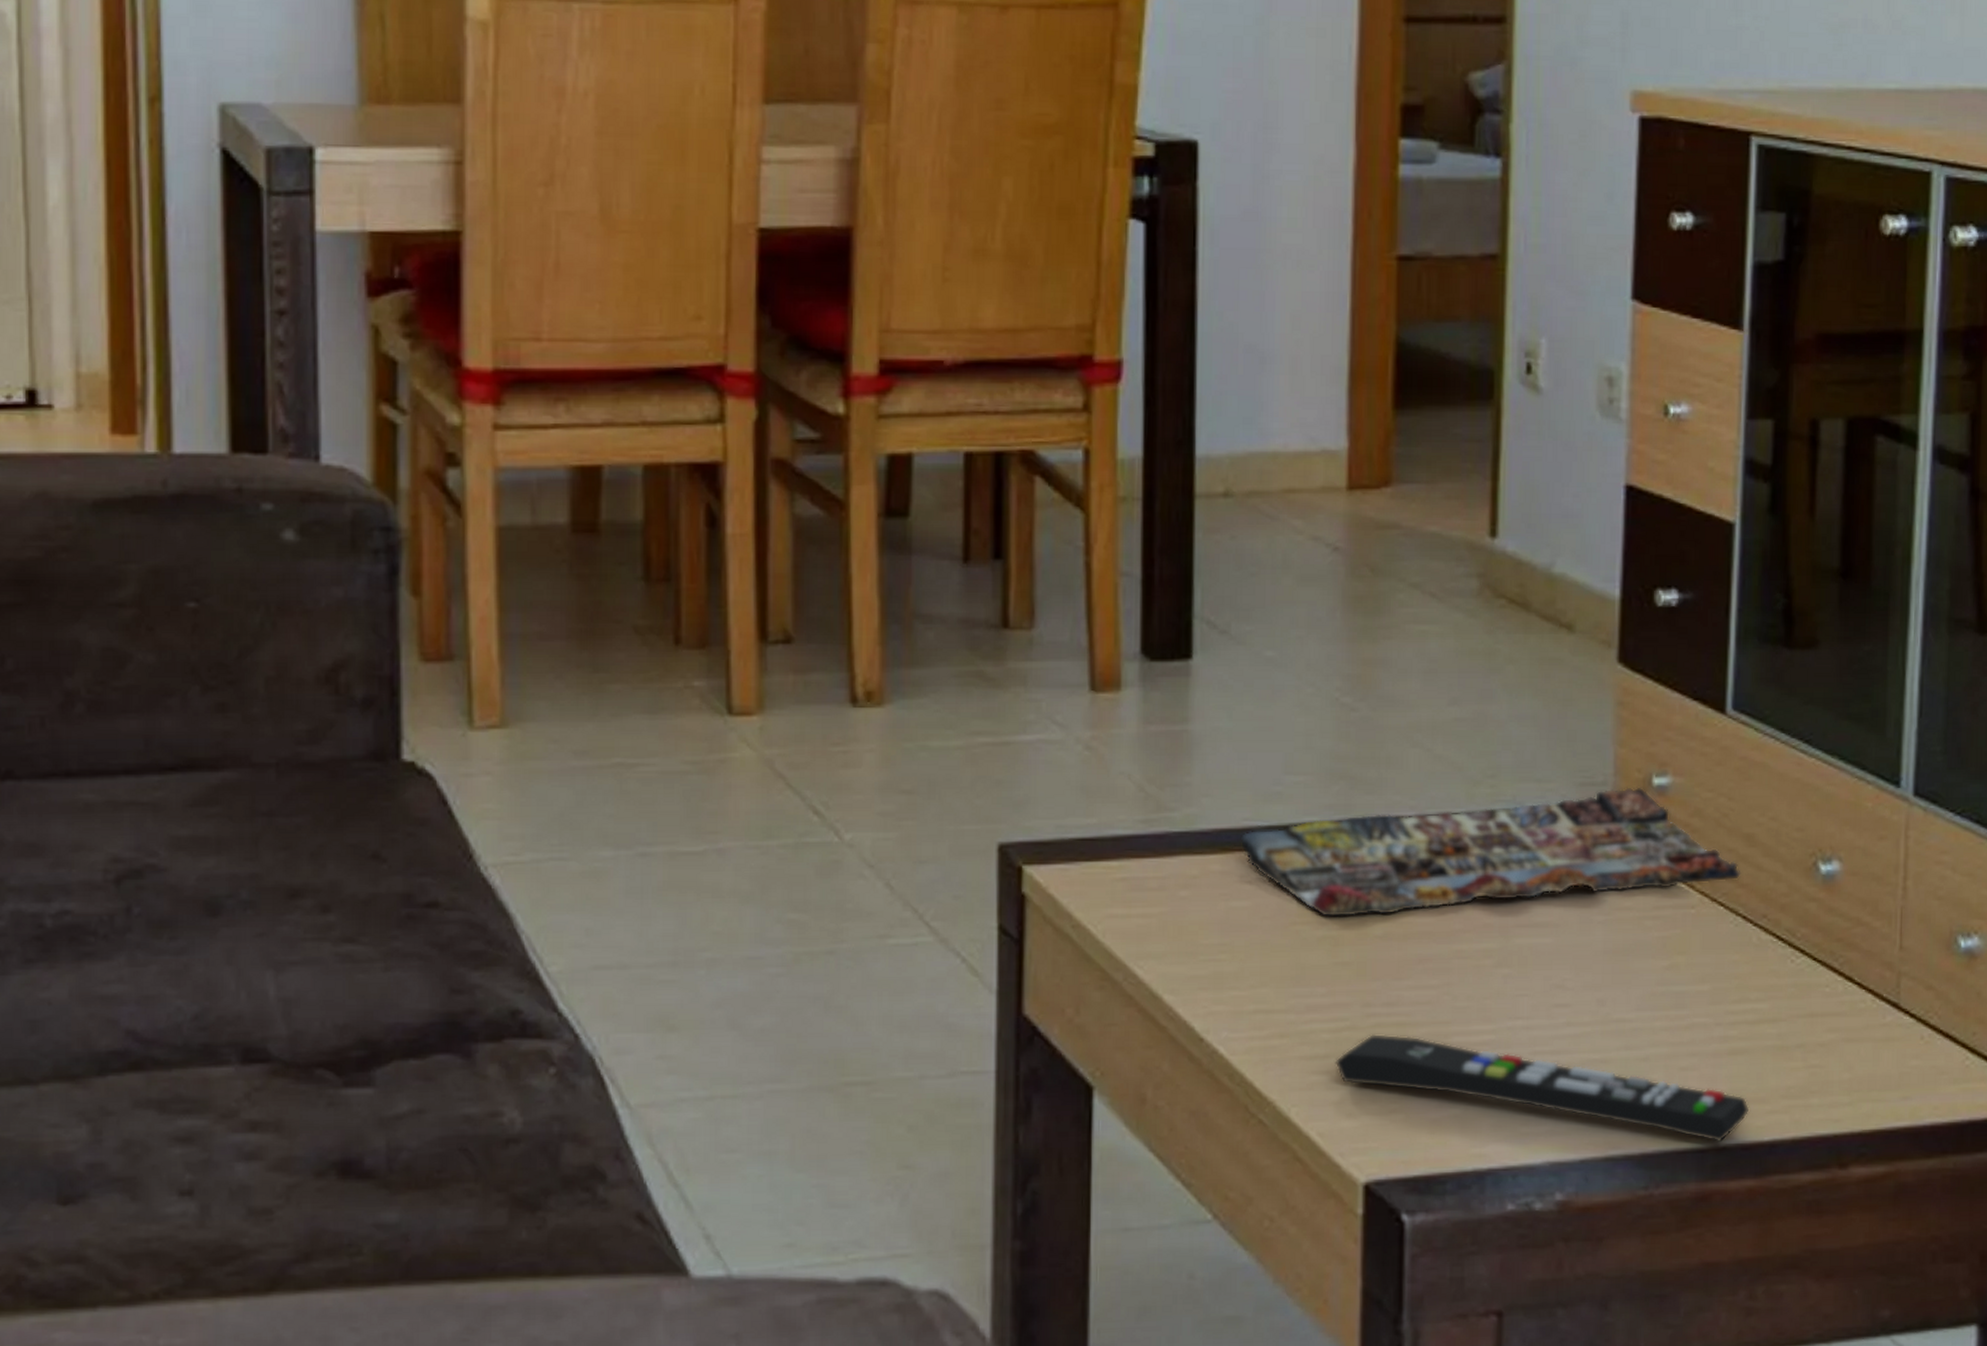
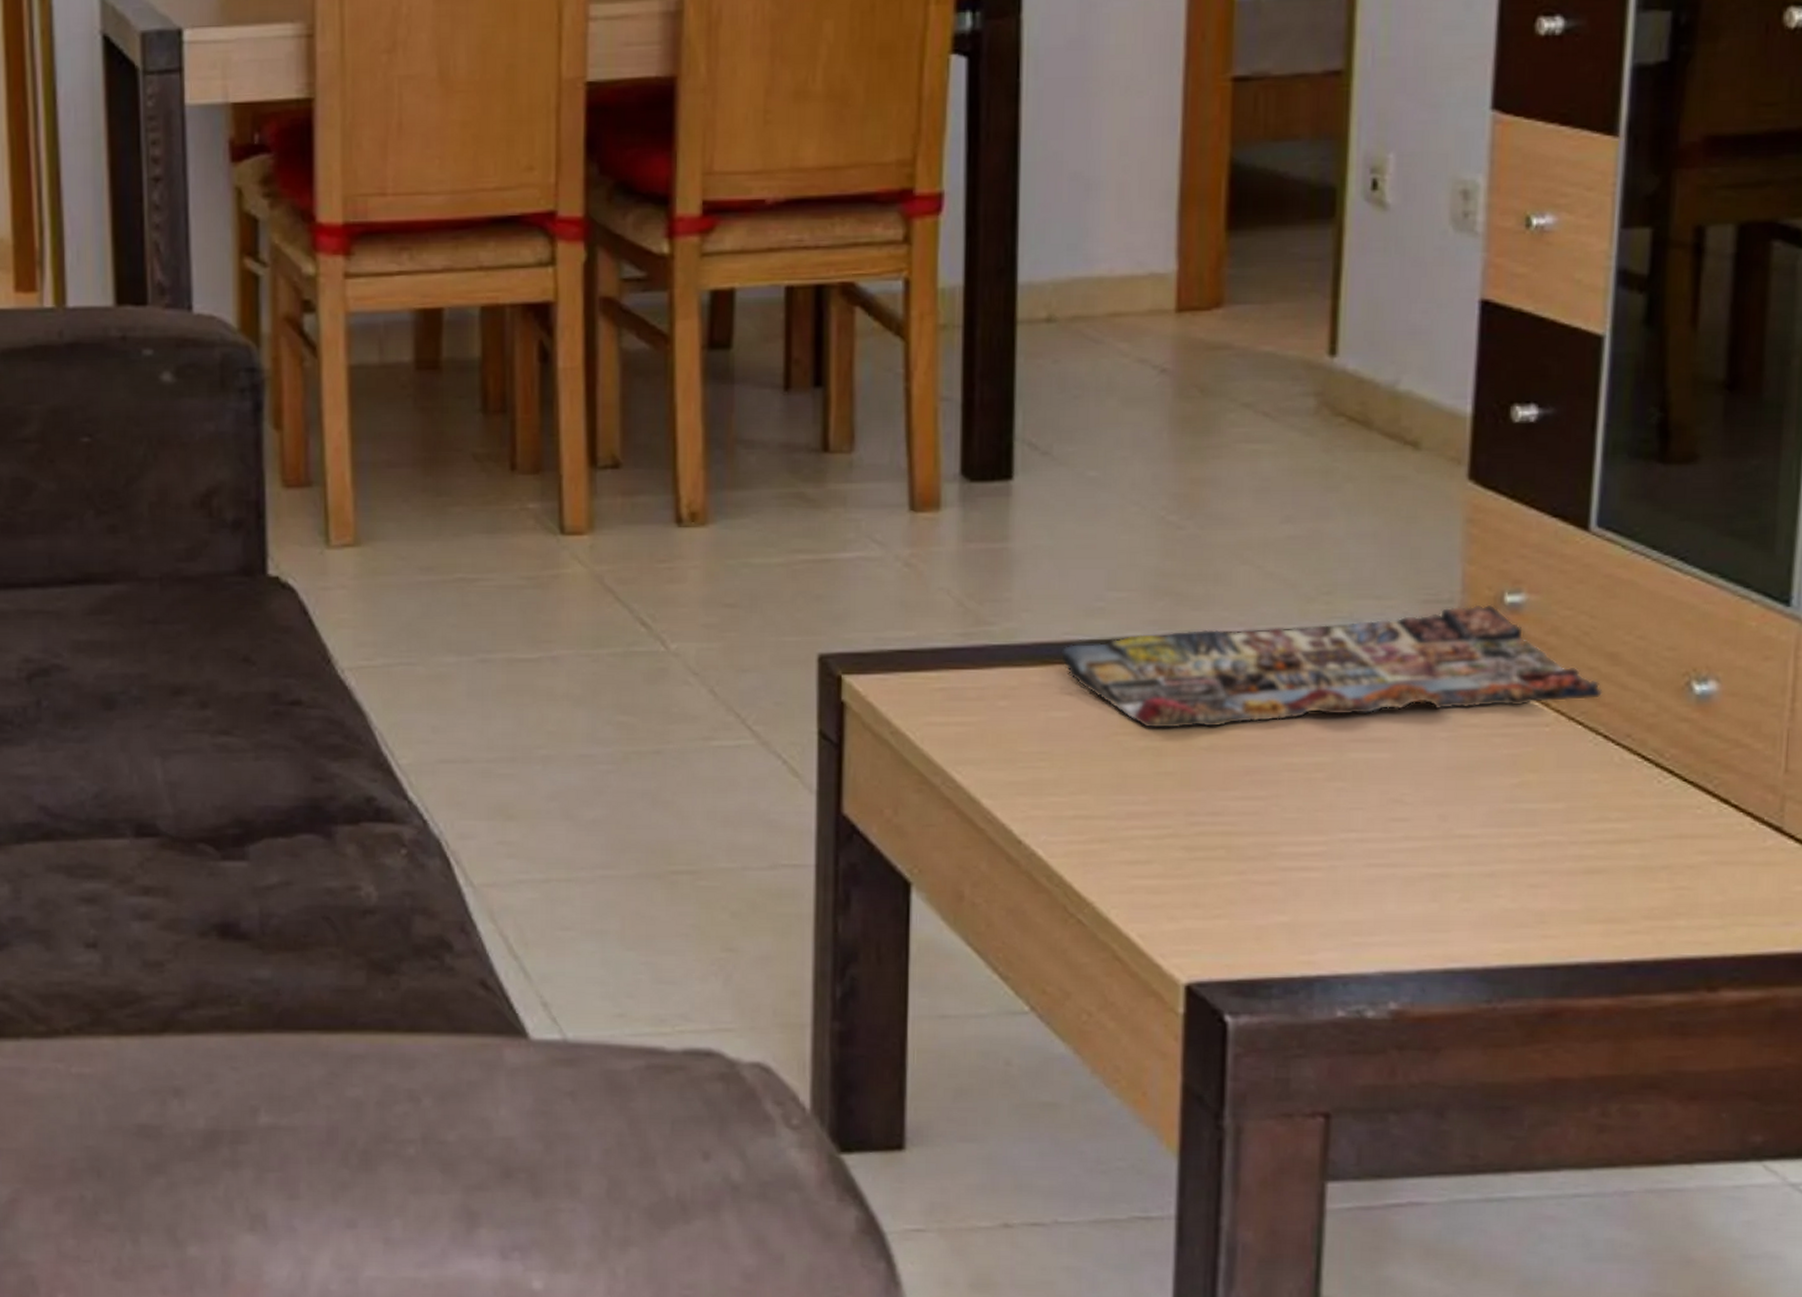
remote control: present [1335,1033,1750,1143] -> none [1156,841,1607,961]

